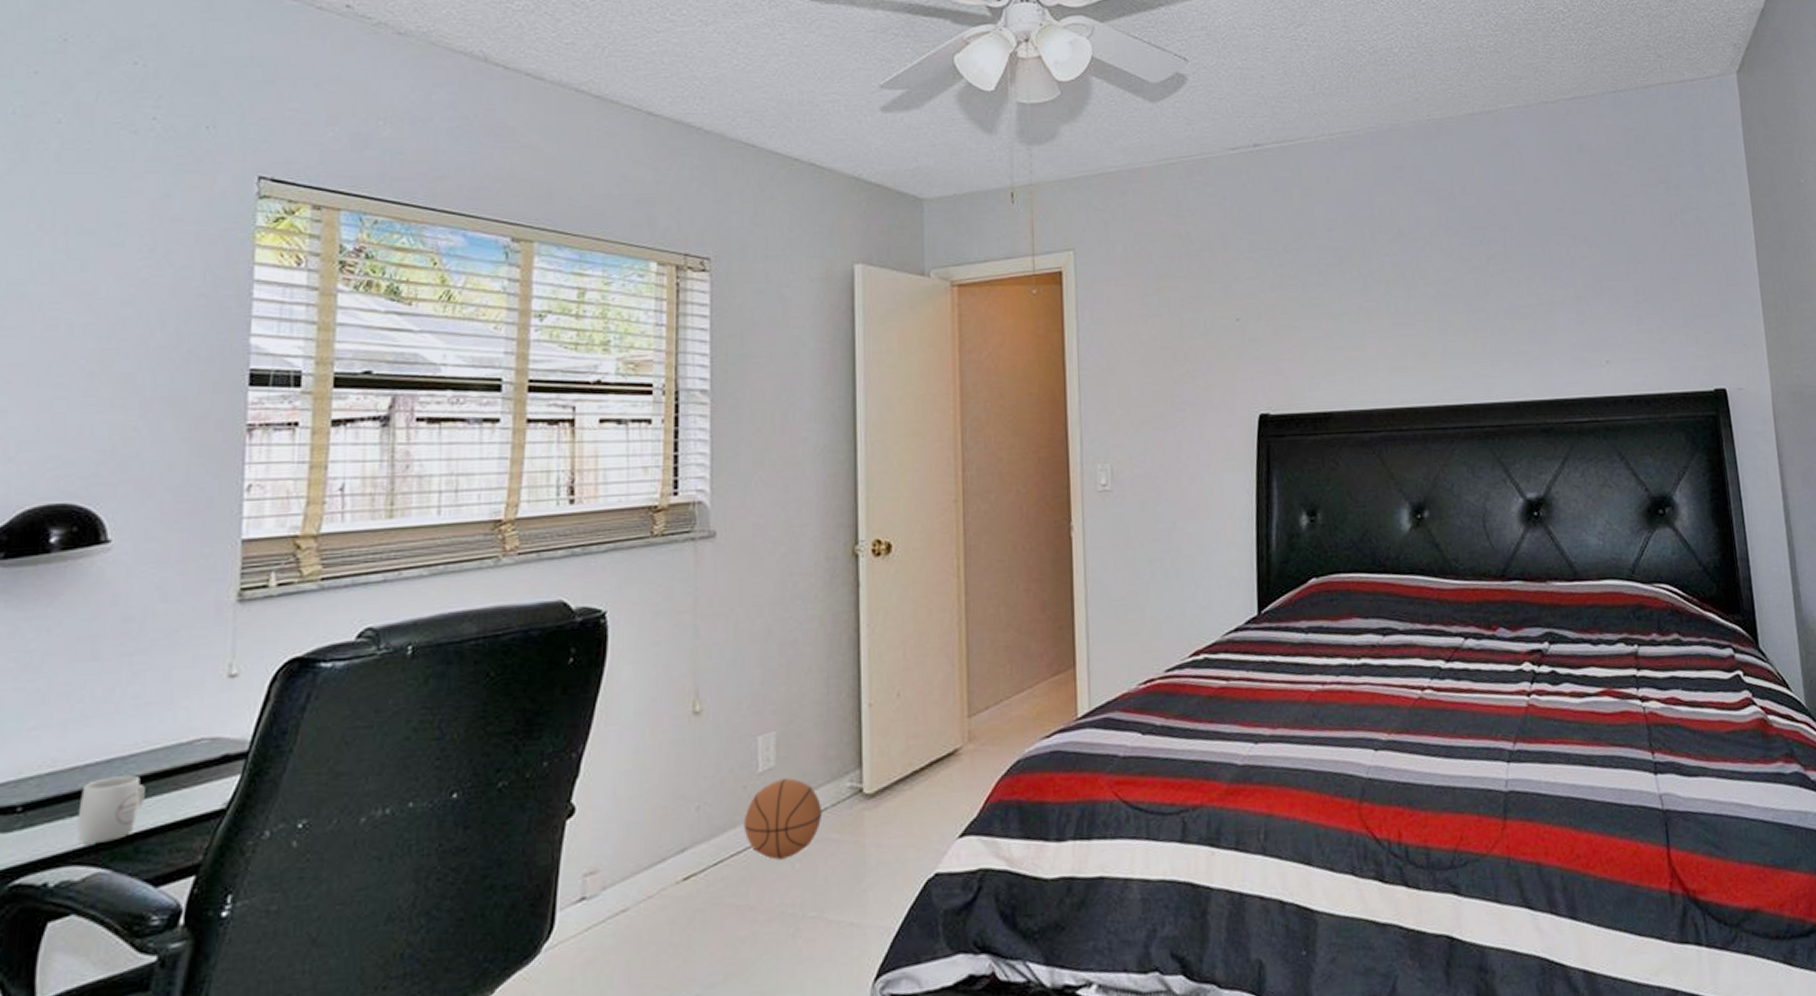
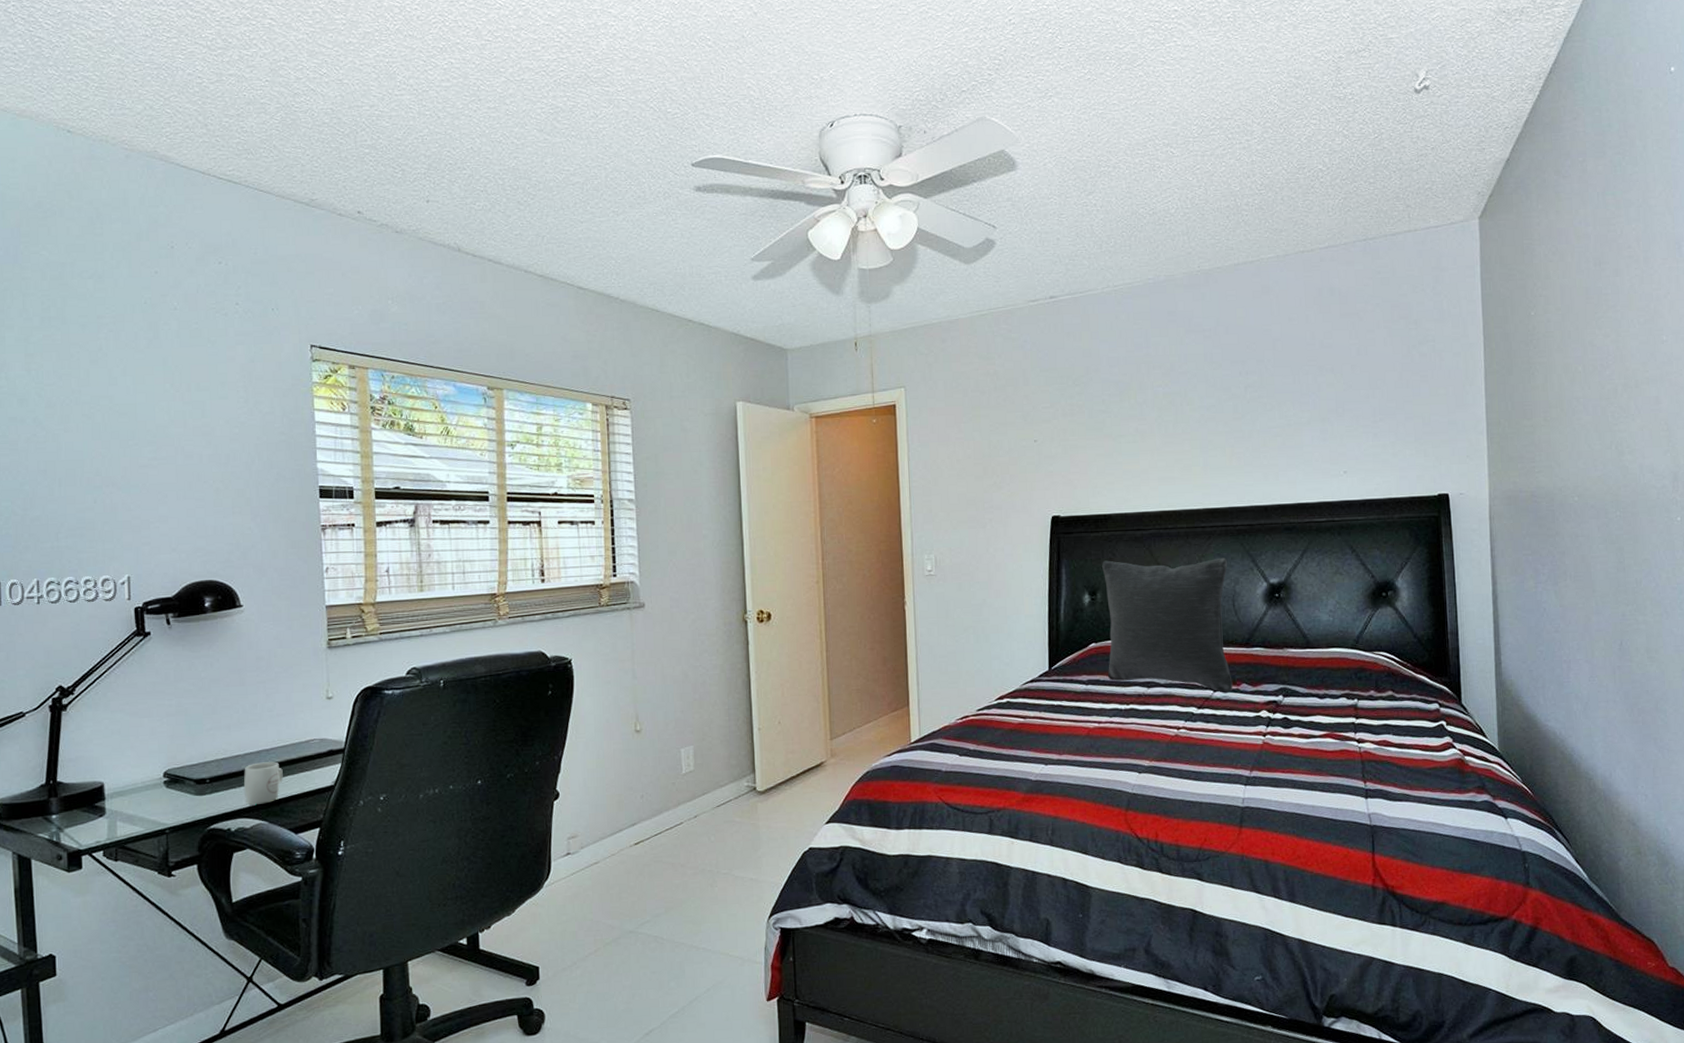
basketball: present [743,778,823,860] -> none [674,778,729,834]
pillow: none [1322,466,1488,639] -> present [1102,557,1233,692]

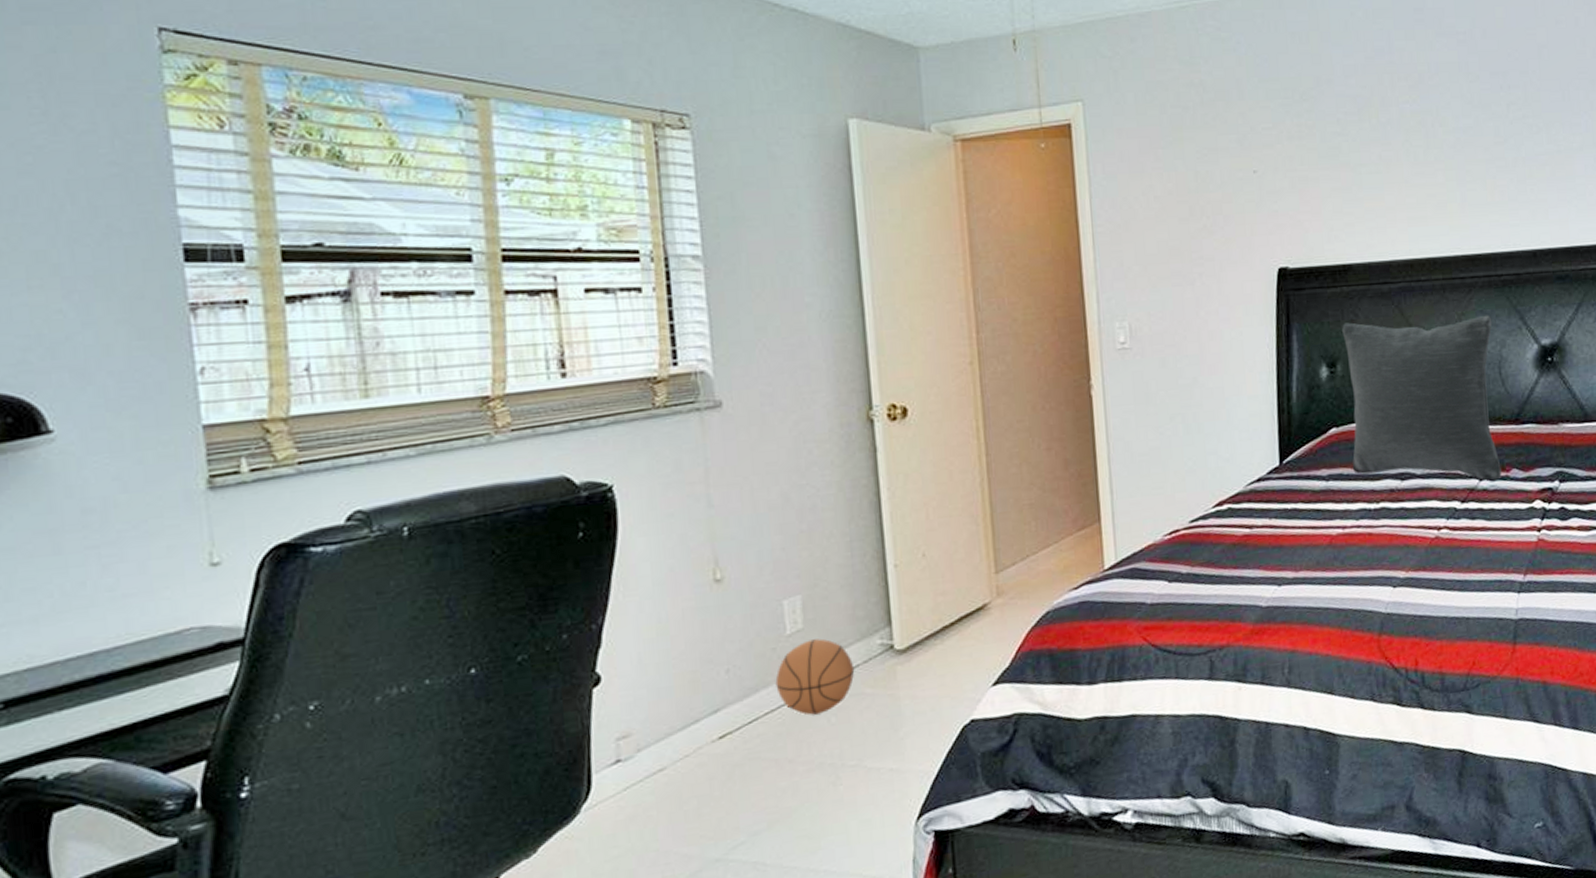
mug: present [243,762,283,805] -> none [66,667,138,737]
basketball: none [674,778,729,834] -> present [775,638,855,715]

